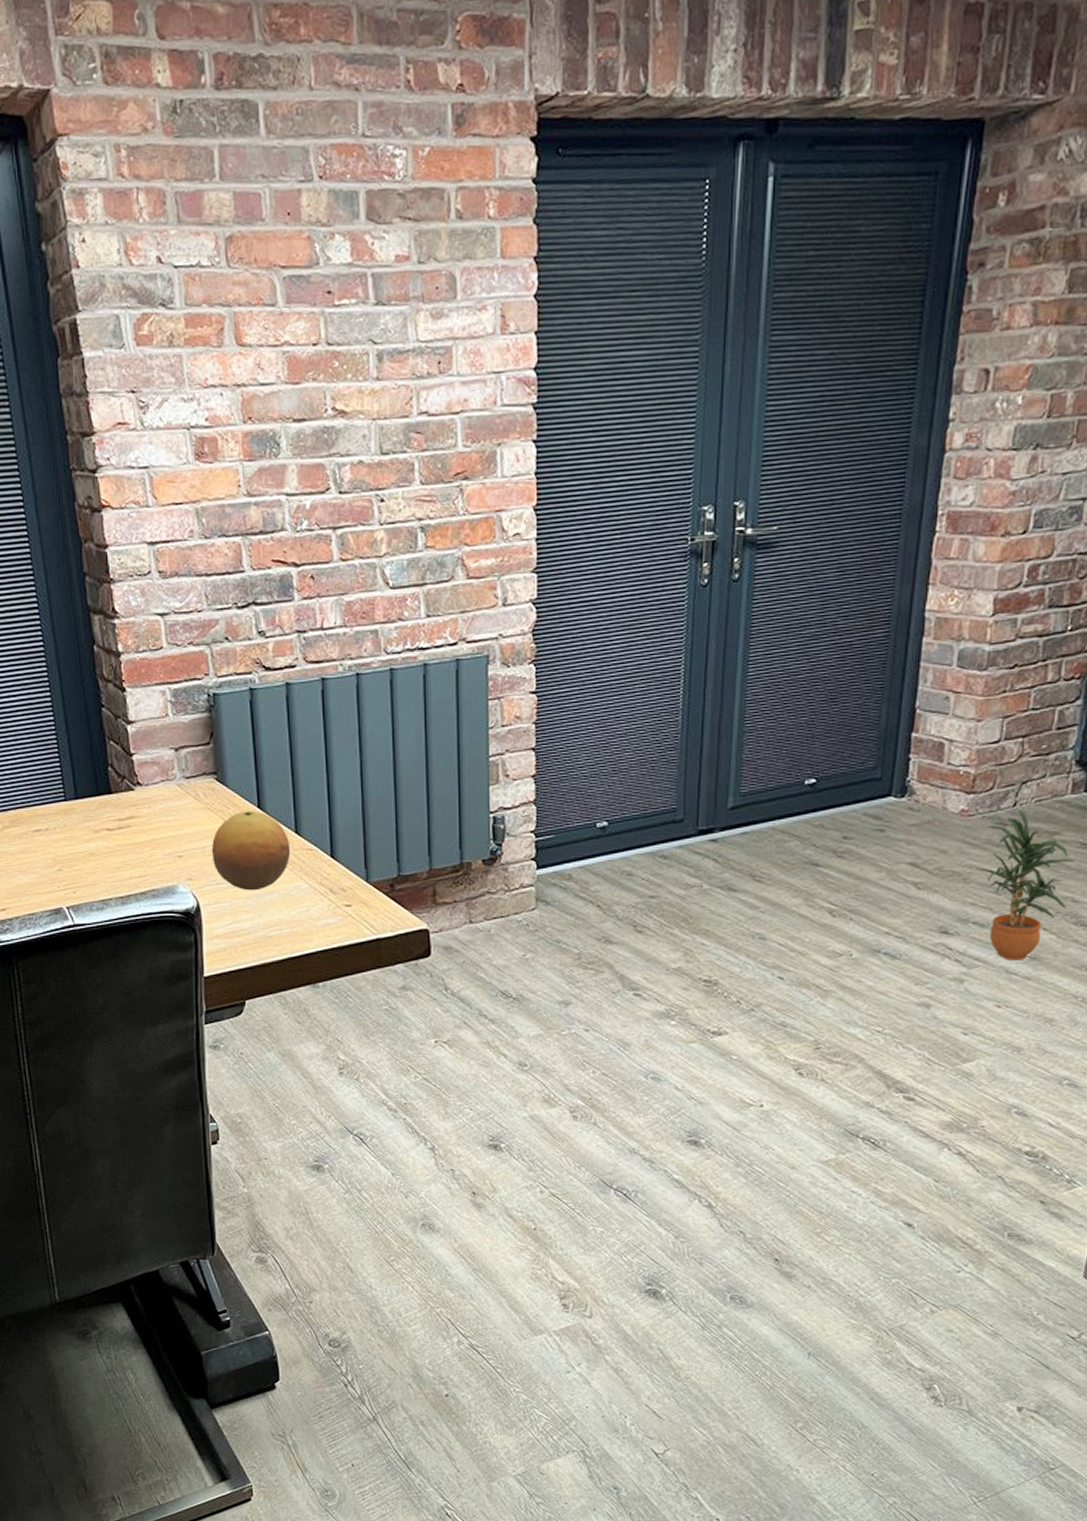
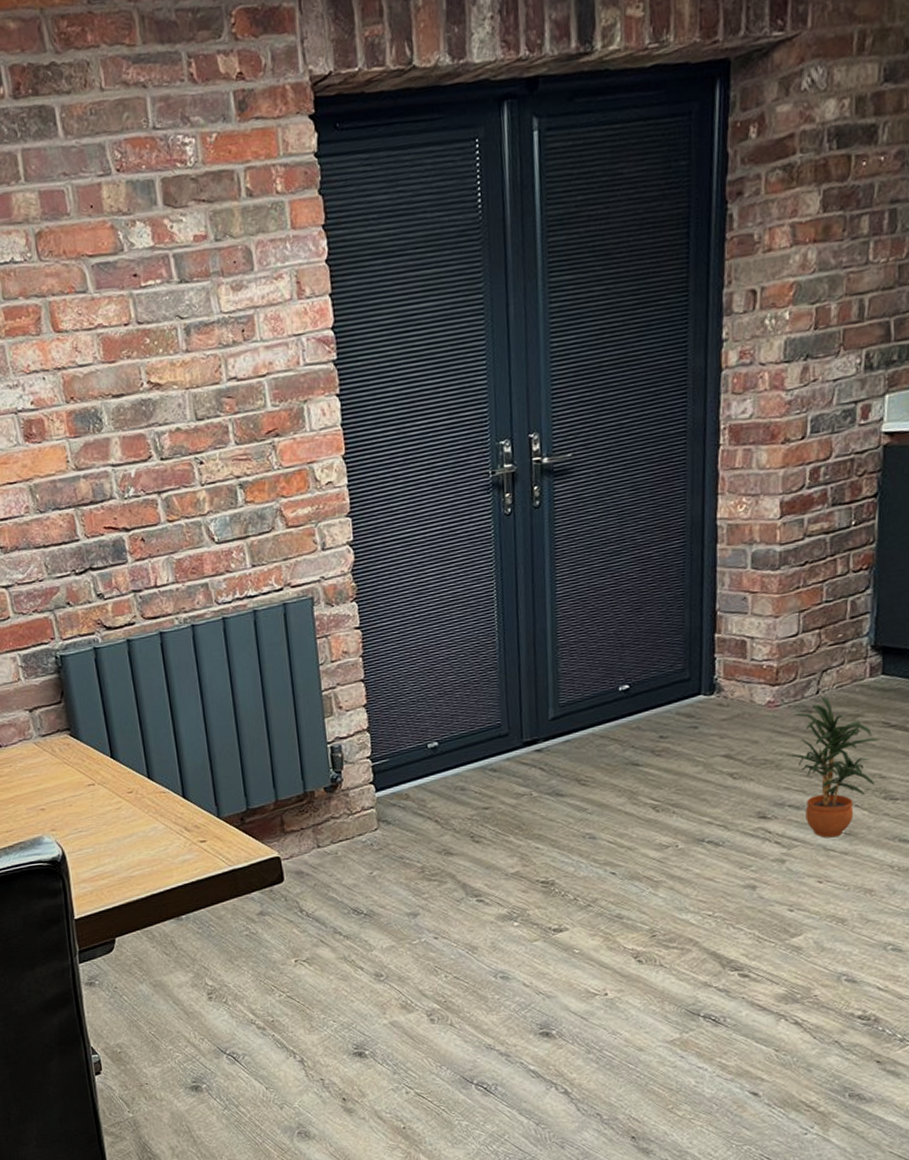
fruit: present [211,810,291,891] -> none [71,761,145,836]

